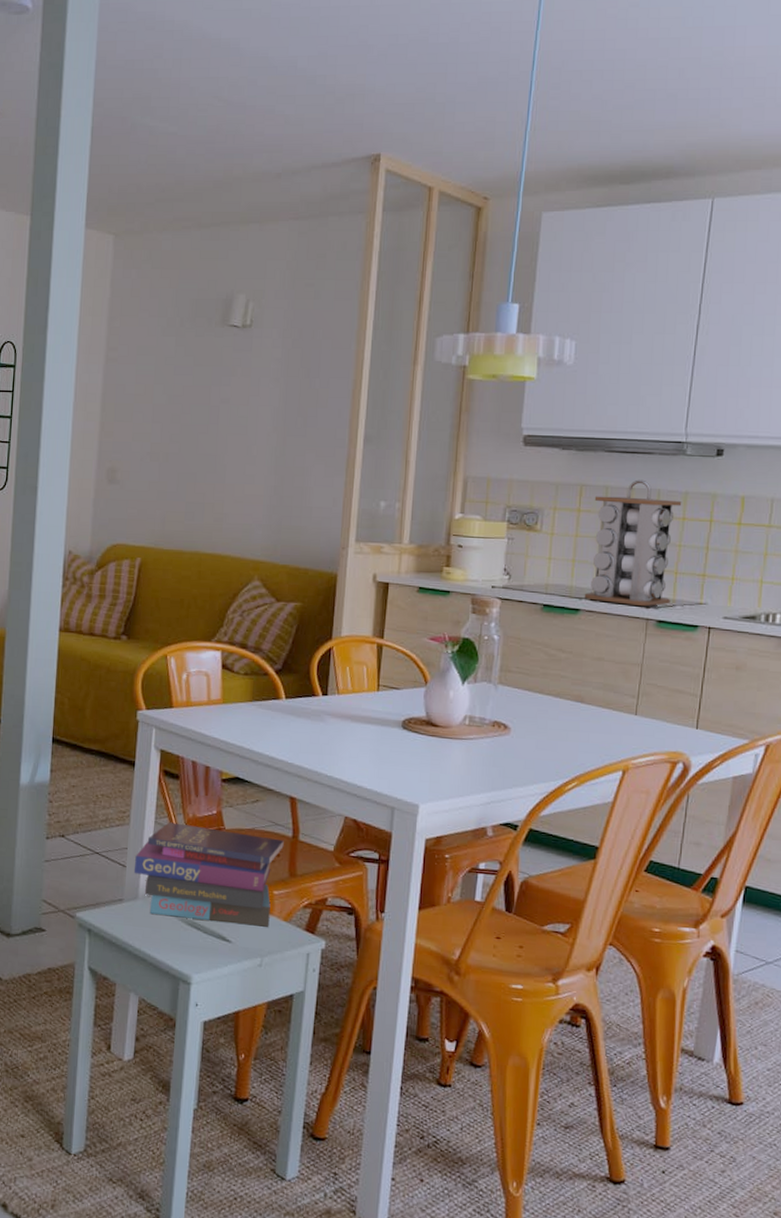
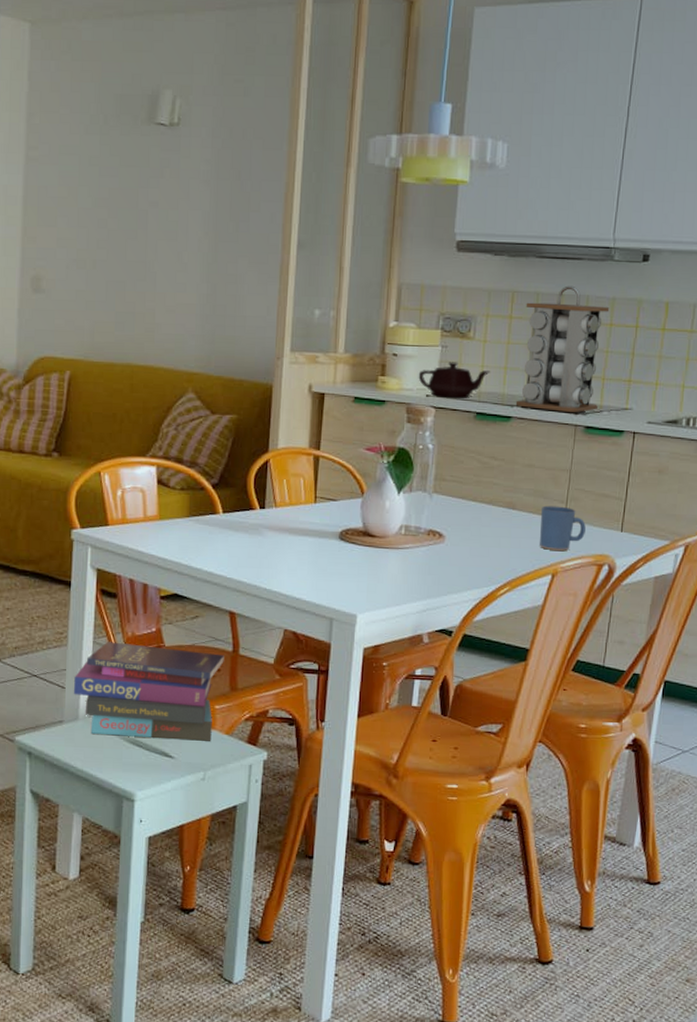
teapot: none [483,554,558,591] -> present [418,362,490,399]
mug: none [610,700,658,747] -> present [540,505,586,552]

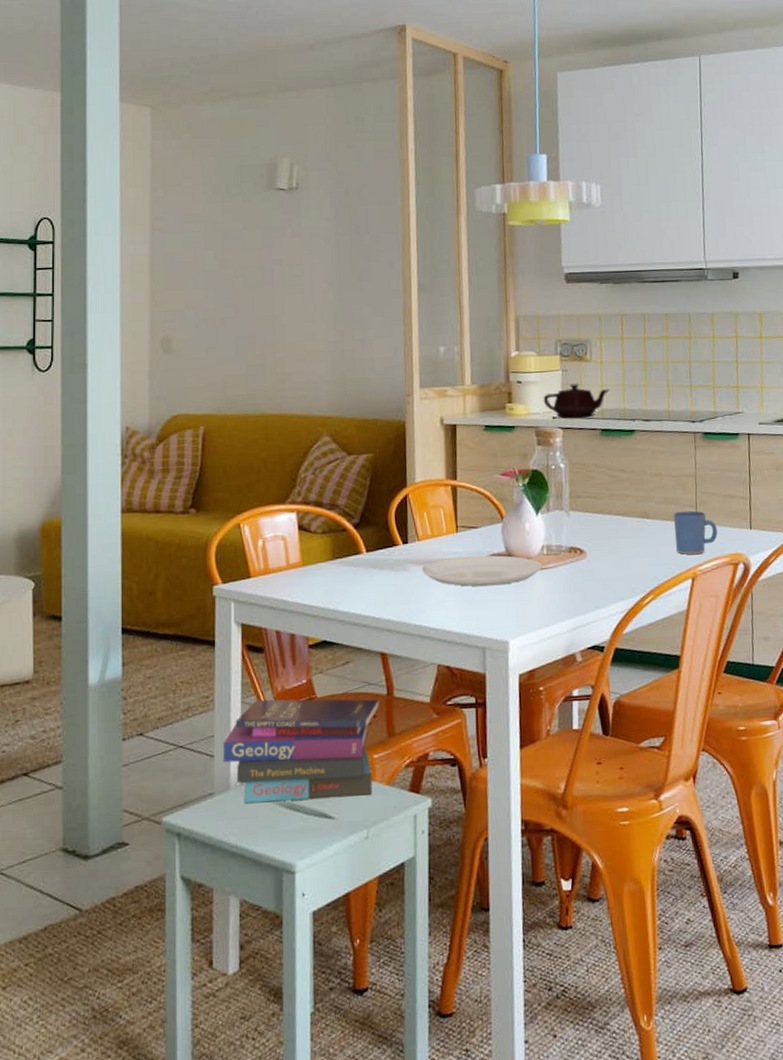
plate: none [276,527,398,560] -> present [421,555,541,587]
spice rack: present [515,285,610,414] -> none [634,305,712,423]

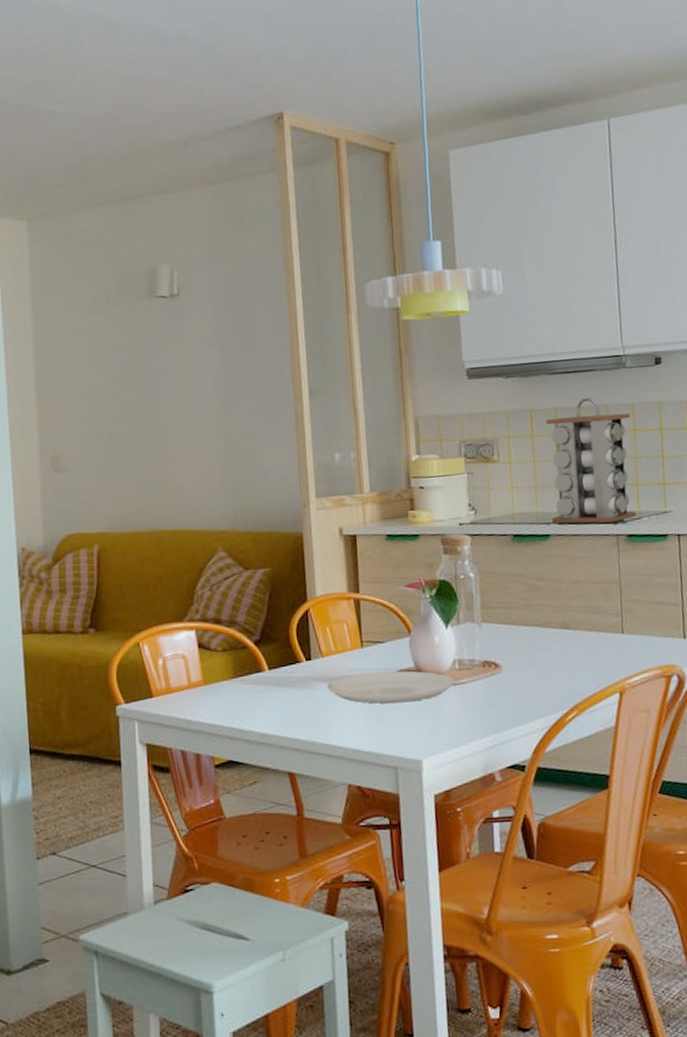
books: present [222,699,379,804] -> none [135,819,290,924]
teapot: present [543,384,610,419] -> none [448,487,520,525]
spice rack: none [634,305,712,423] -> present [545,397,636,526]
mug: present [674,510,718,555] -> none [597,619,647,667]

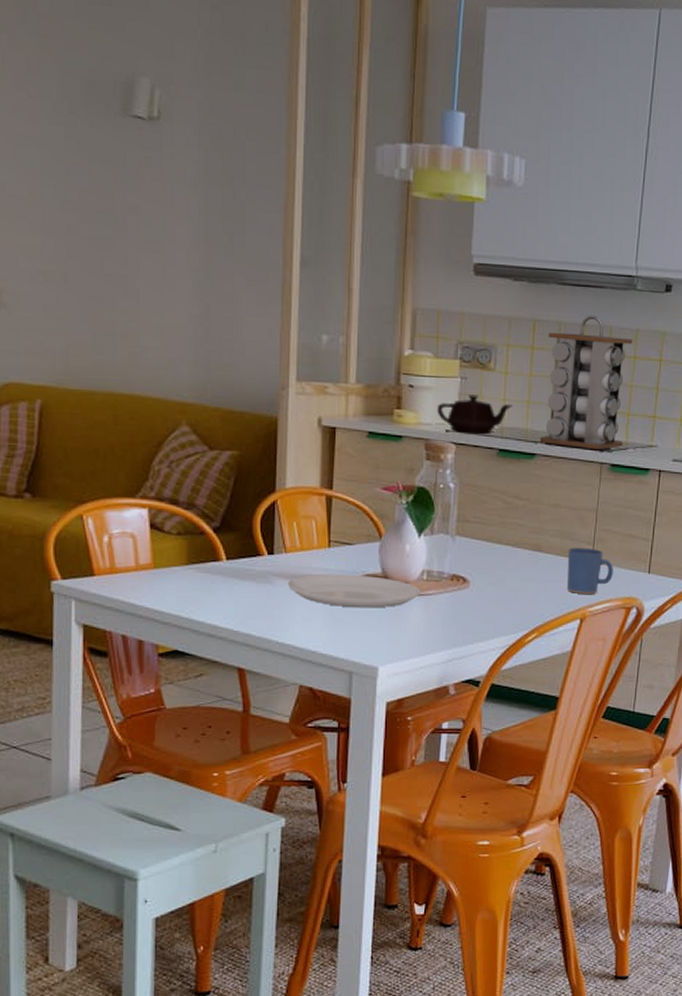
teapot: none [448,487,520,525] -> present [437,394,512,435]
mug: none [597,619,647,667] -> present [567,547,613,595]

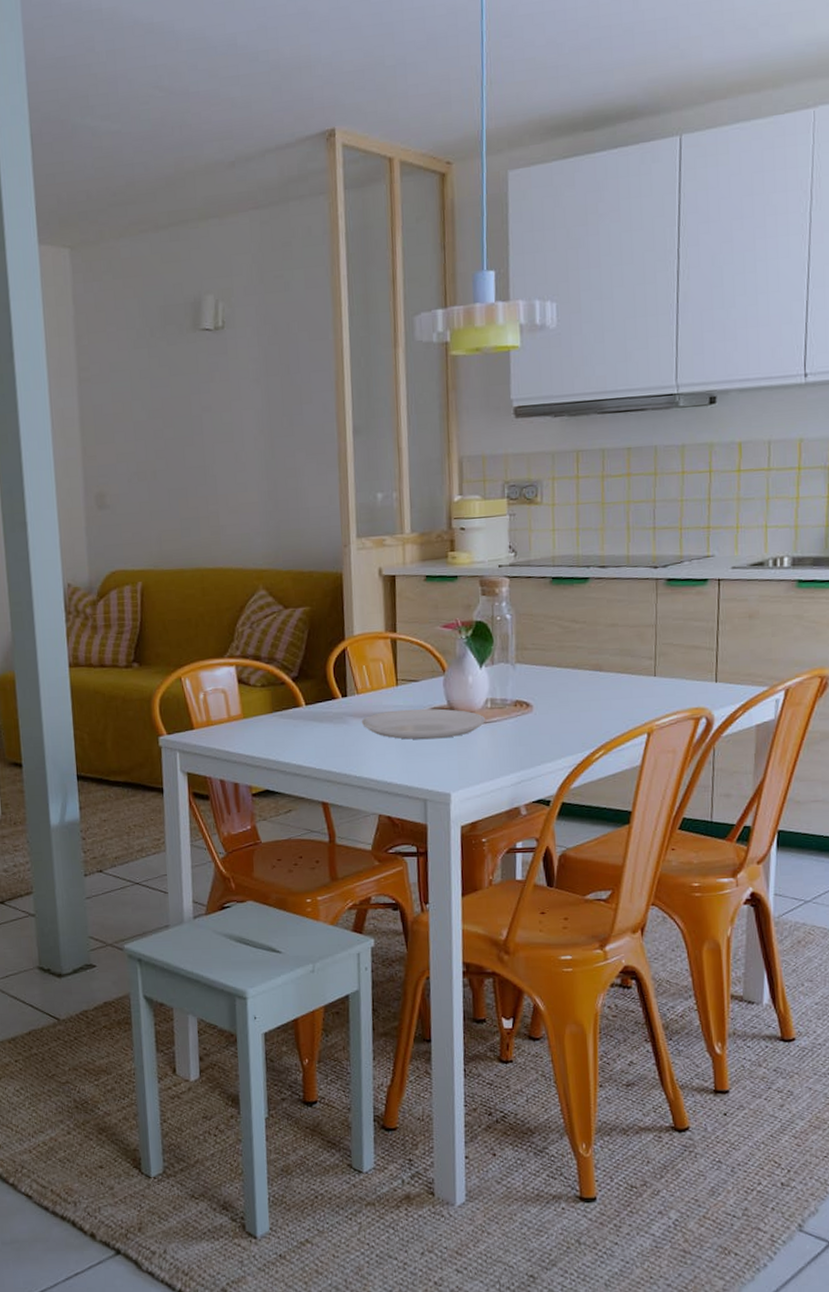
teapot: present [437,394,512,435] -> none [488,529,562,567]
spice rack: present [539,315,633,451] -> none [591,437,680,569]
mug: present [567,547,613,595] -> none [630,662,678,709]

